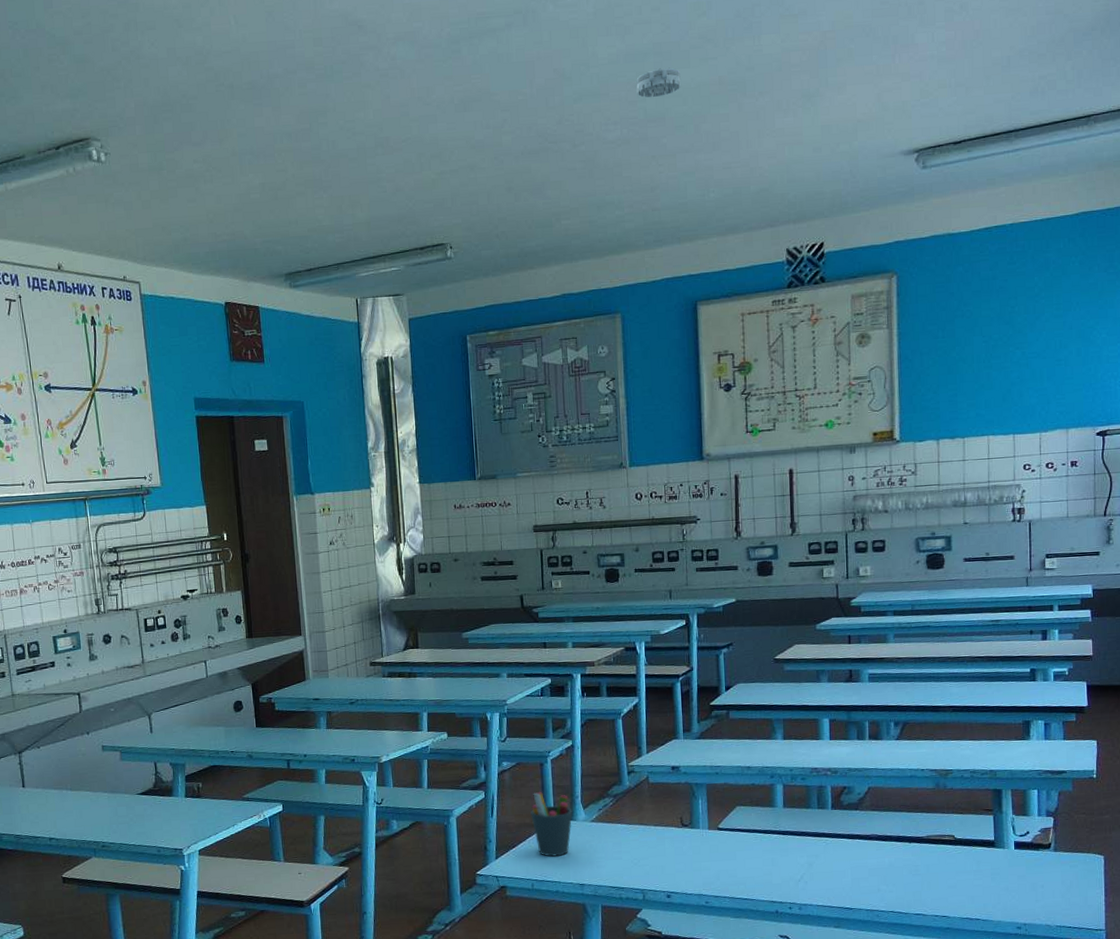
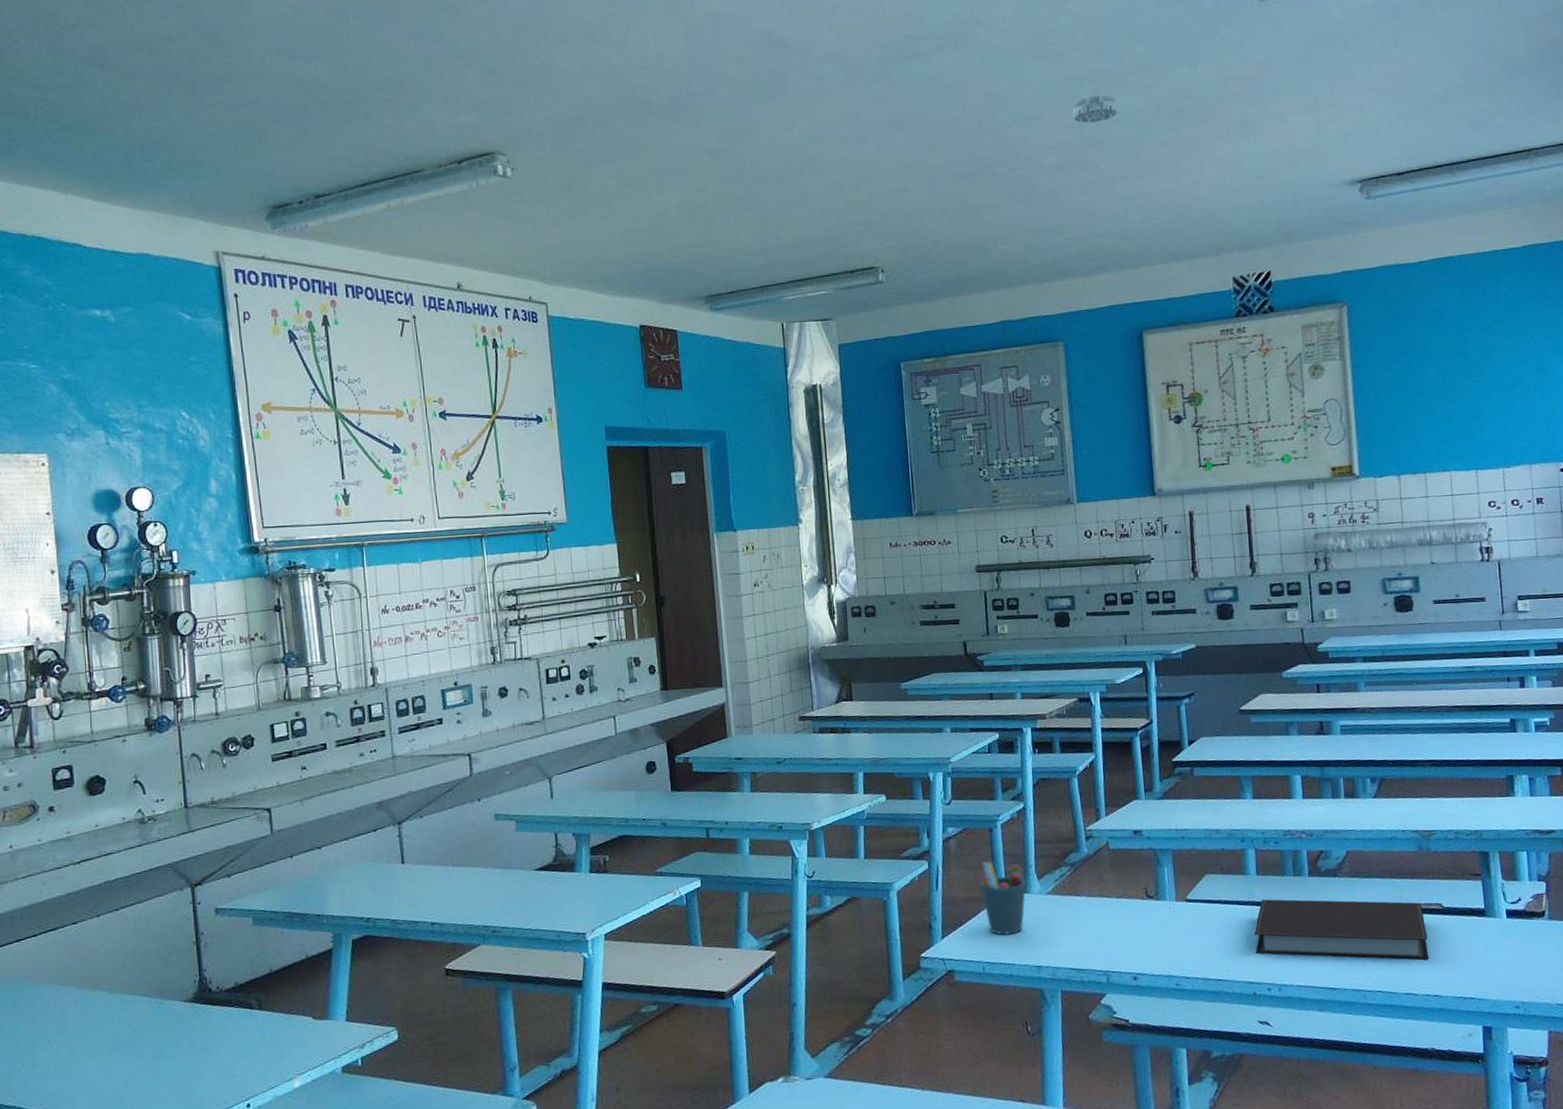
notebook: none [779,828,940,885] -> present [1254,899,1429,960]

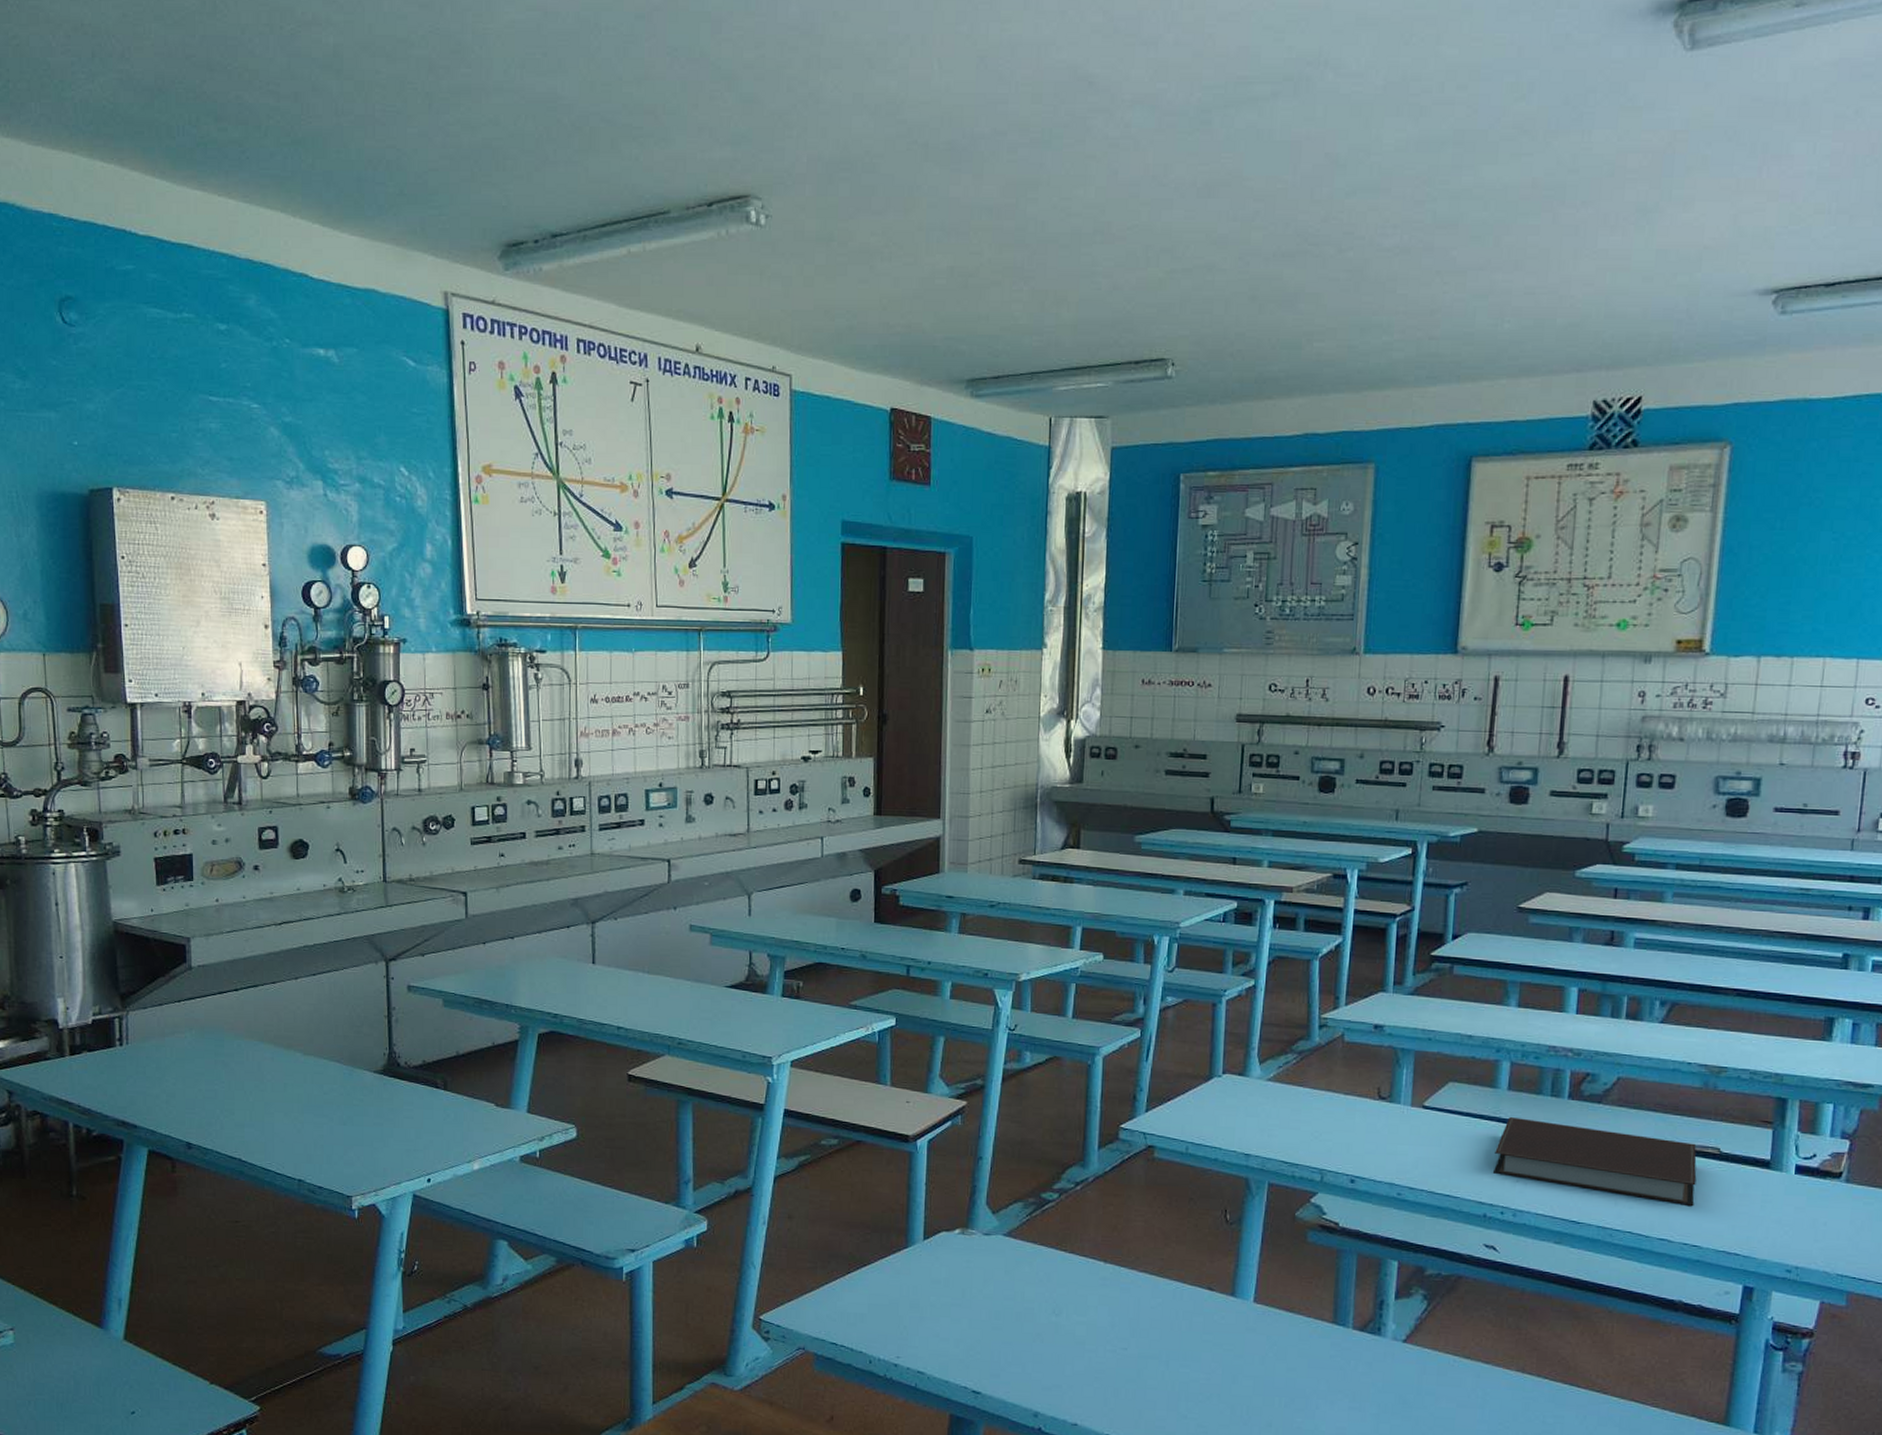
pen holder: present [980,860,1026,935] -> none [1194,1036,1246,1118]
smoke detector: present [1072,94,1118,123] -> none [1426,162,1484,197]

